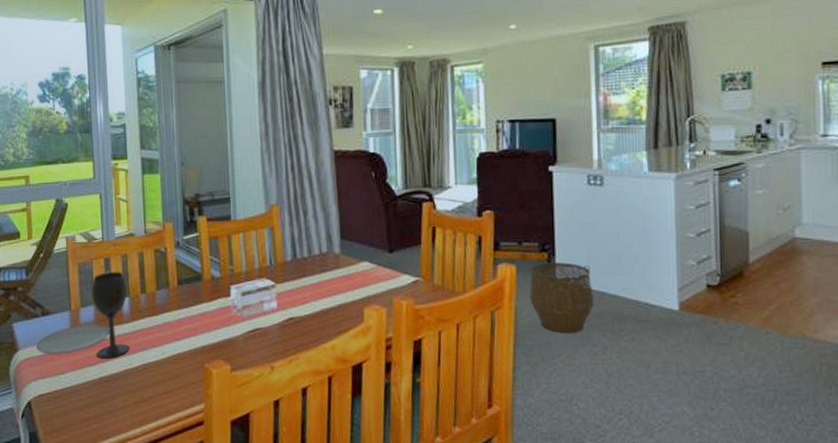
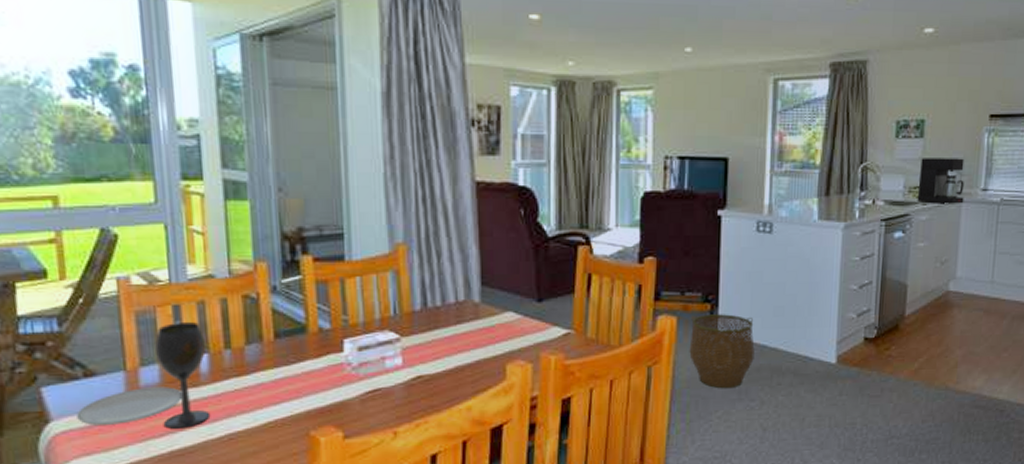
coffee maker: none [750,106,803,152] -> present [917,158,964,204]

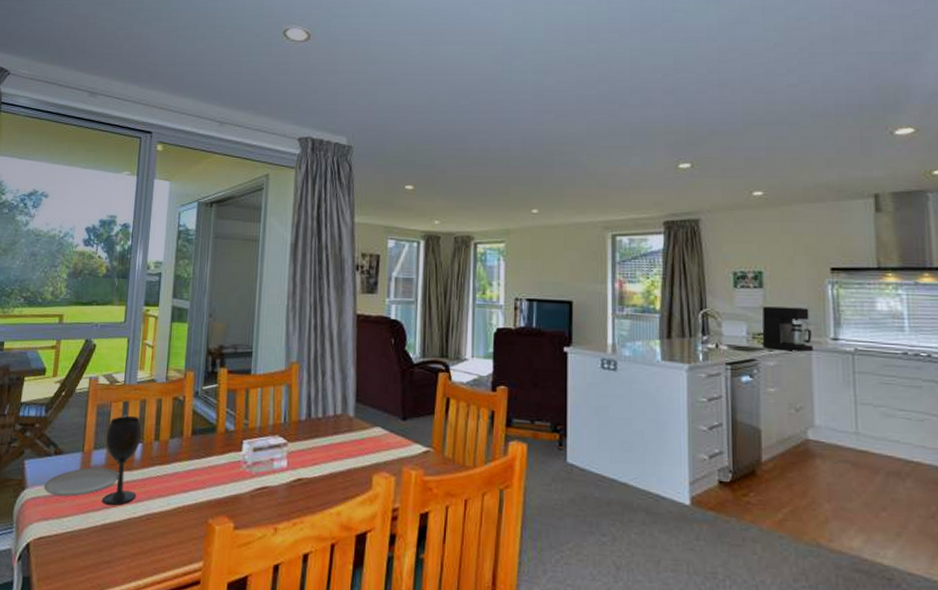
basket: present [689,314,755,389] -> none [539,443,604,520]

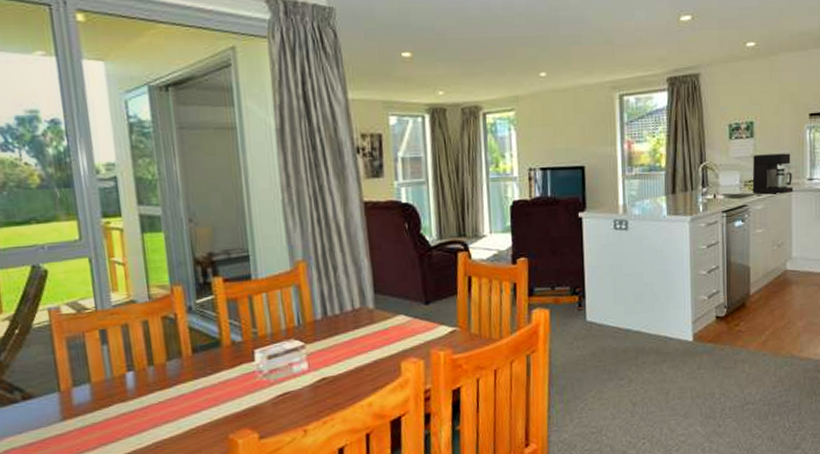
plate: present [44,467,119,497] -> none [17,403,113,444]
wine glass: present [101,415,142,505] -> none [84,343,137,441]

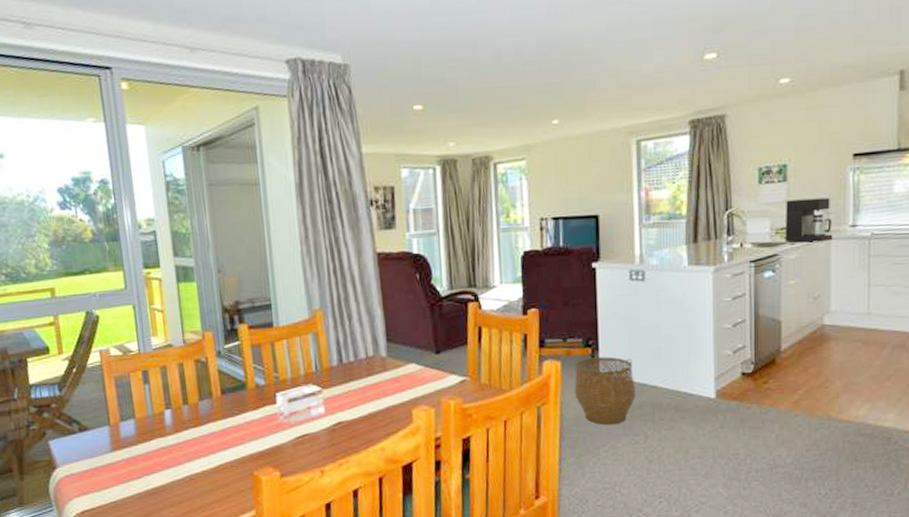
basket: none [562,303,620,371] -> present [574,356,636,425]

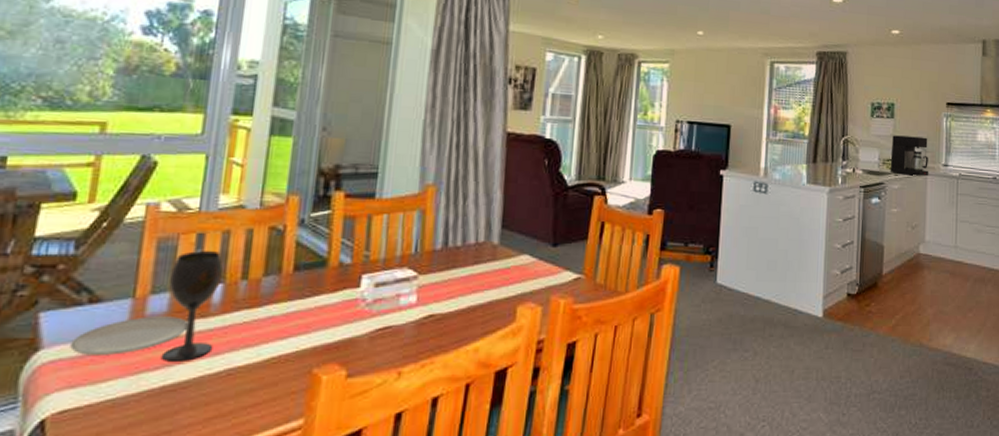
plate: none [75,437,154,471] -> present [70,316,189,355]
wine glass: none [129,383,174,472] -> present [160,250,224,361]
basket: present [574,356,636,425] -> none [689,265,750,339]

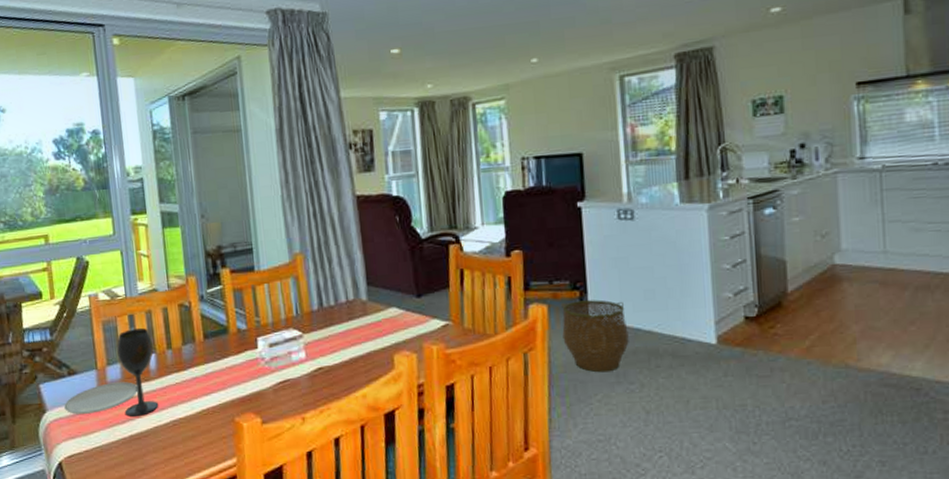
basket: none [689,265,750,339] -> present [562,299,629,373]
coffee maker: present [890,135,929,177] -> none [784,129,839,177]

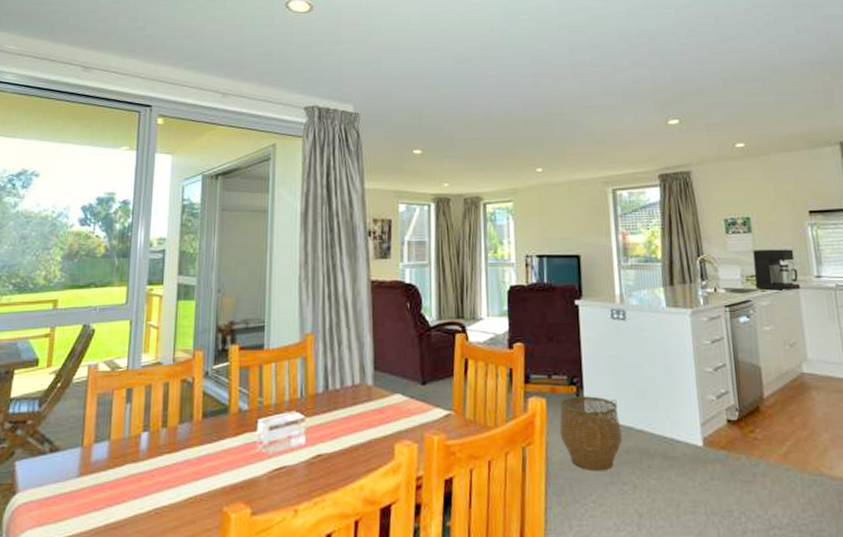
plate: present [64,382,138,414] -> none [38,462,124,498]
wine glass: present [116,327,158,417] -> none [104,402,148,502]
coffee maker: none [784,129,839,177] -> present [753,249,801,291]

